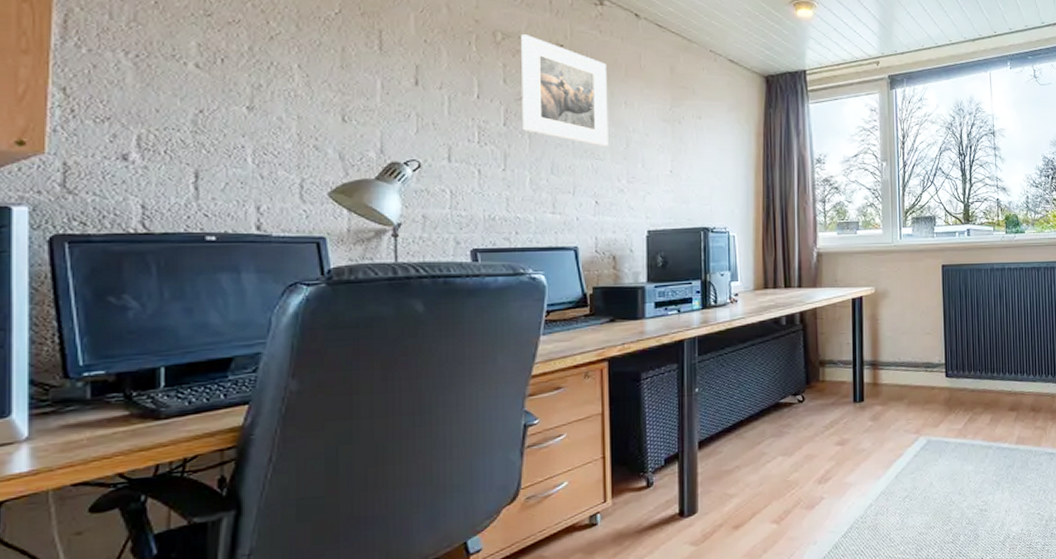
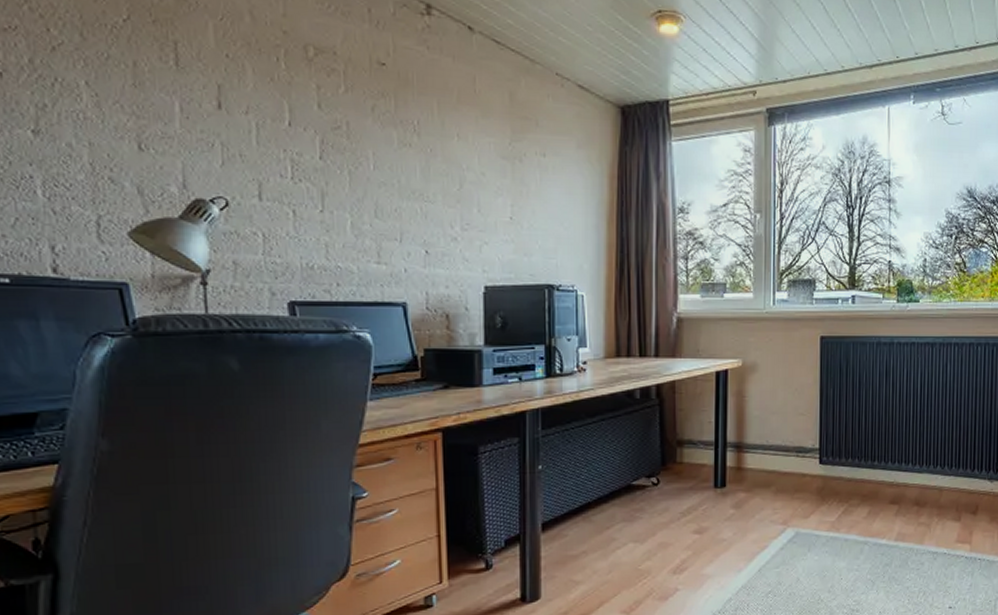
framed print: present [521,34,609,146] -> none [337,50,439,187]

